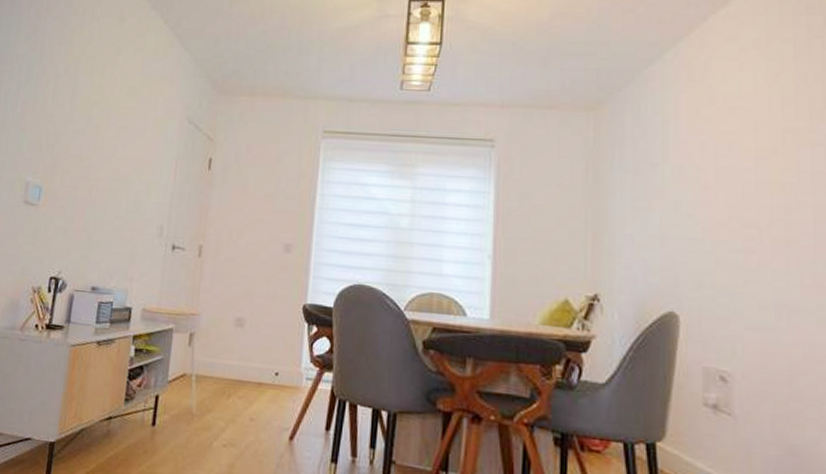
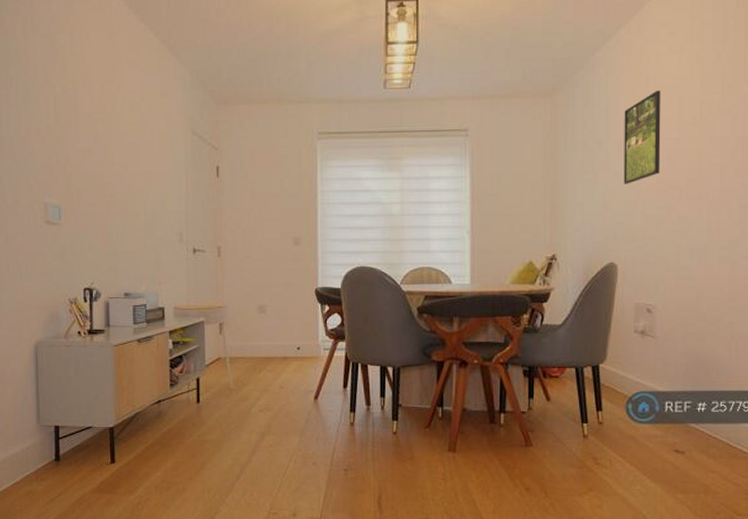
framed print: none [685,111,733,218] -> present [623,90,661,184]

